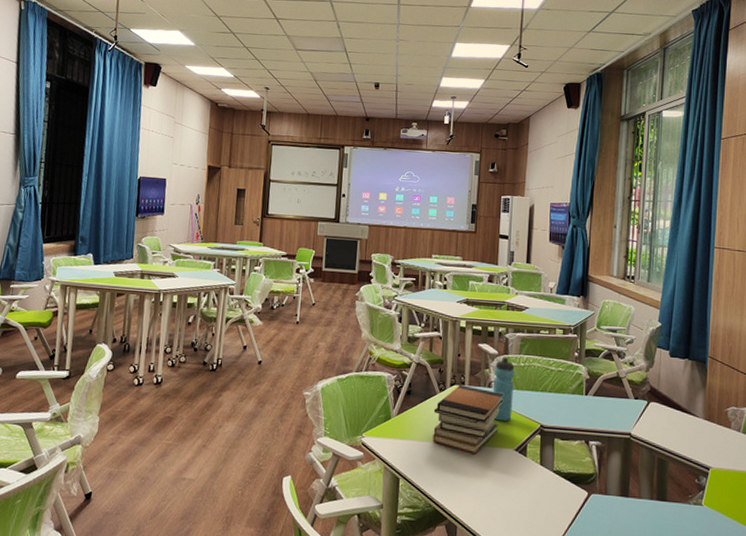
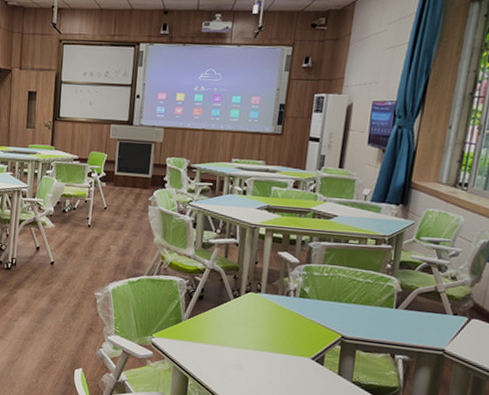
book stack: present [432,385,504,453] -> none [224,292,303,360]
water bottle: present [492,357,515,422] -> none [291,266,317,331]

